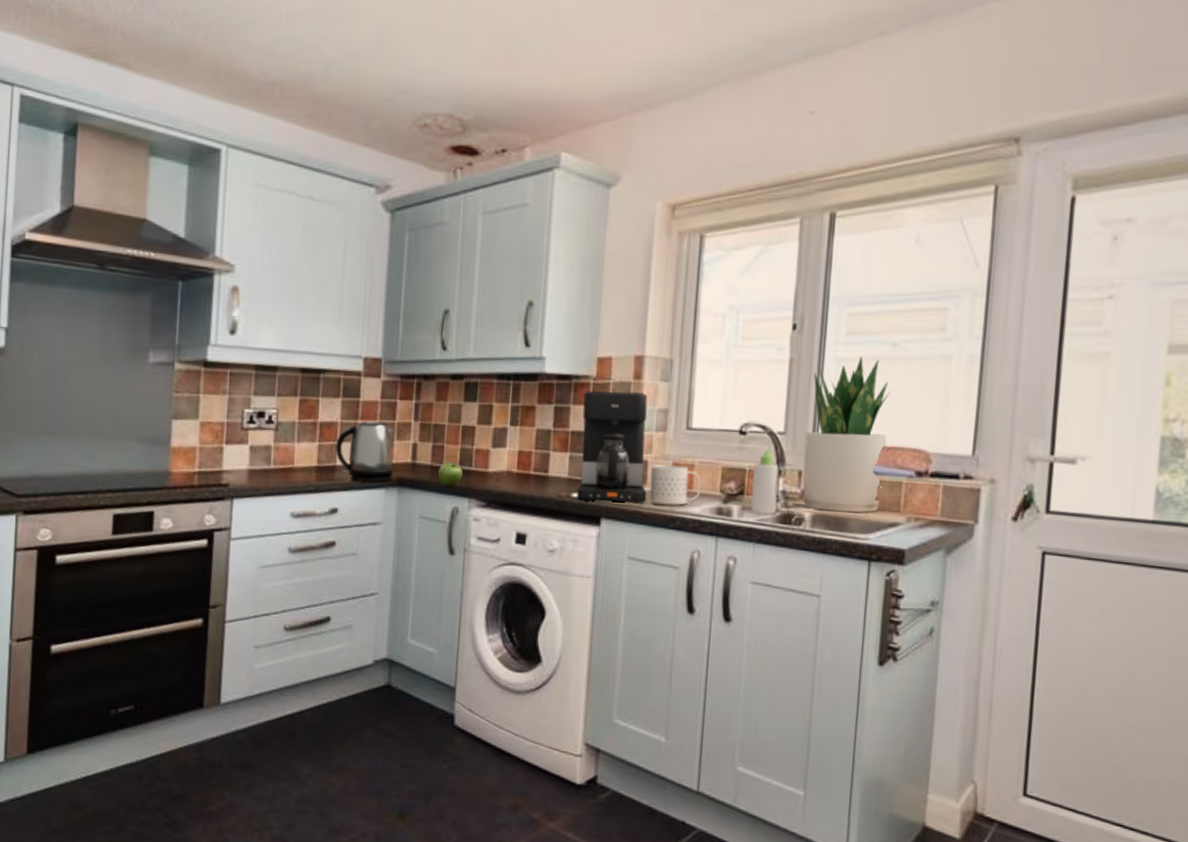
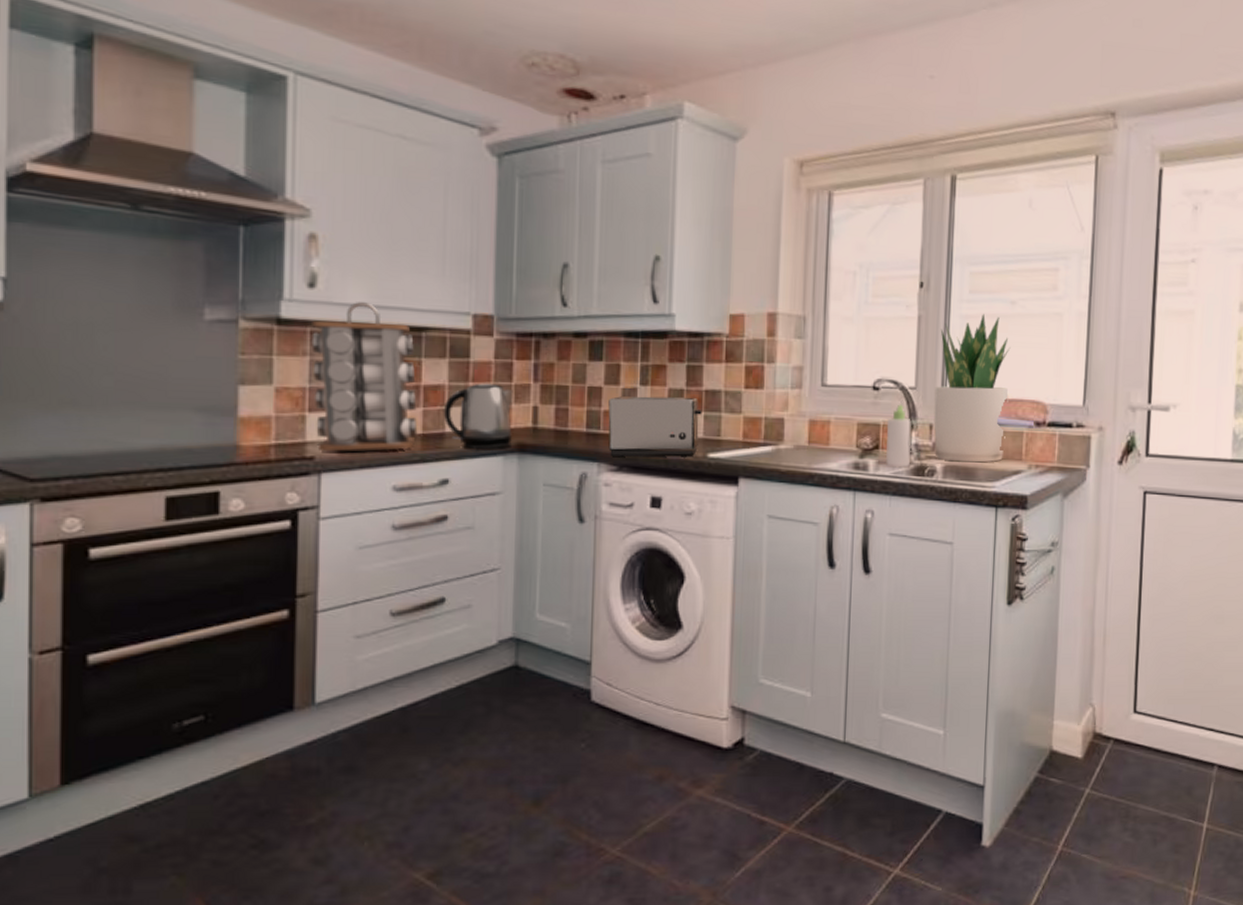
spice rack: none [230,346,314,482] -> present [311,301,418,453]
fruit: present [437,462,463,487] -> none [562,425,590,451]
toaster: none [479,435,568,496] -> present [608,396,702,458]
coffee maker: present [577,391,648,504] -> none [713,348,785,462]
mug: present [650,464,701,506] -> none [787,421,838,463]

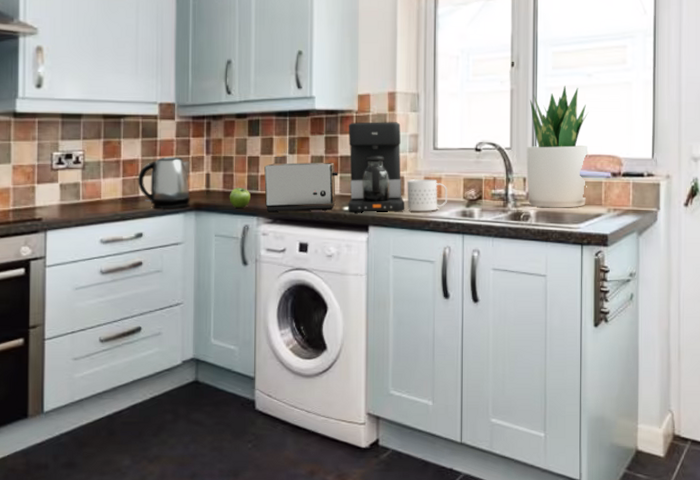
spice rack: present [311,301,418,453] -> none [39,96,119,214]
fruit: none [562,425,590,451] -> present [229,188,250,208]
coffee maker: none [713,348,785,462] -> present [348,122,405,213]
mug: none [787,421,838,463] -> present [407,178,448,213]
bottle: present [885,400,912,468] -> none [487,159,509,214]

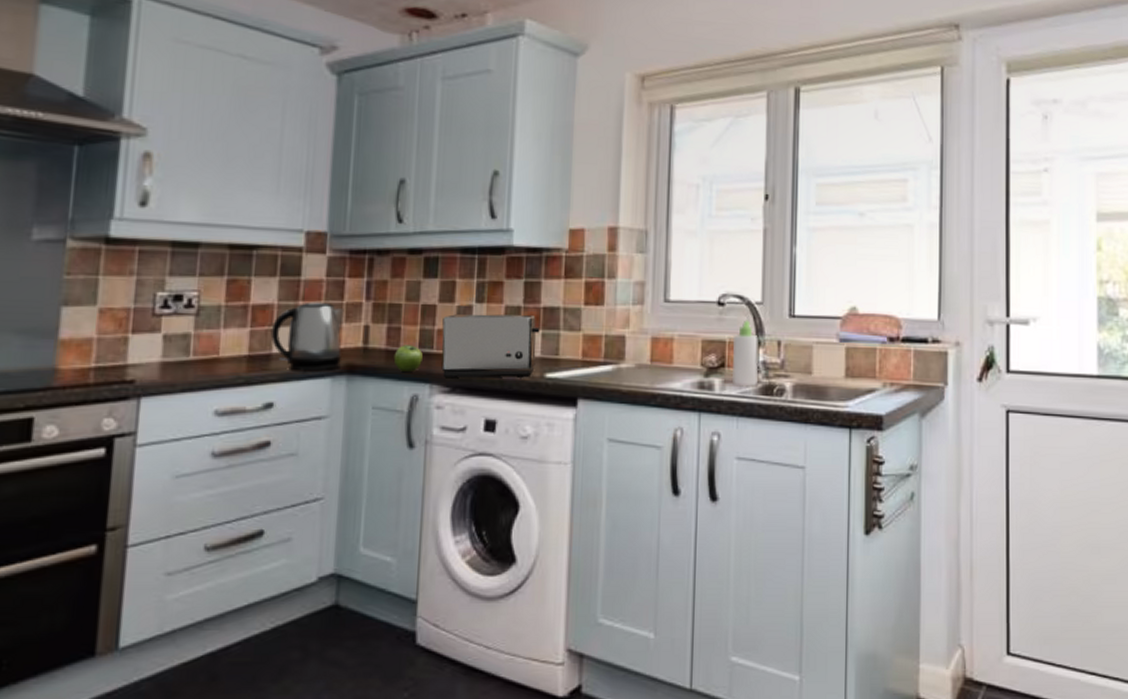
coffee maker: present [348,122,405,213] -> none [551,264,626,382]
mug: present [407,178,448,213] -> none [628,339,682,383]
bottle: none [487,159,509,214] -> present [731,316,759,387]
planter: present [526,86,589,208] -> none [782,226,861,381]

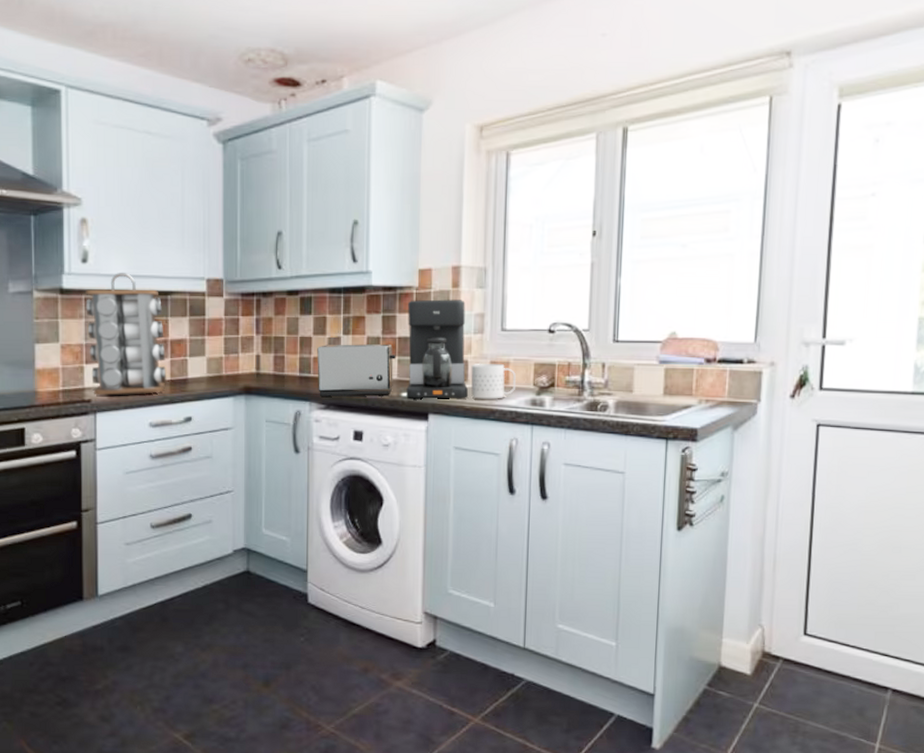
spice rack: none [138,219,245,376] -> present [85,272,167,396]
kettle: present [270,301,344,373] -> none [186,336,240,394]
fruit: present [393,345,423,372] -> none [280,370,302,392]
coffee maker: none [551,264,626,382] -> present [406,299,469,400]
mug: none [628,339,682,383] -> present [471,363,516,400]
bottle: present [731,316,759,387] -> none [560,341,585,404]

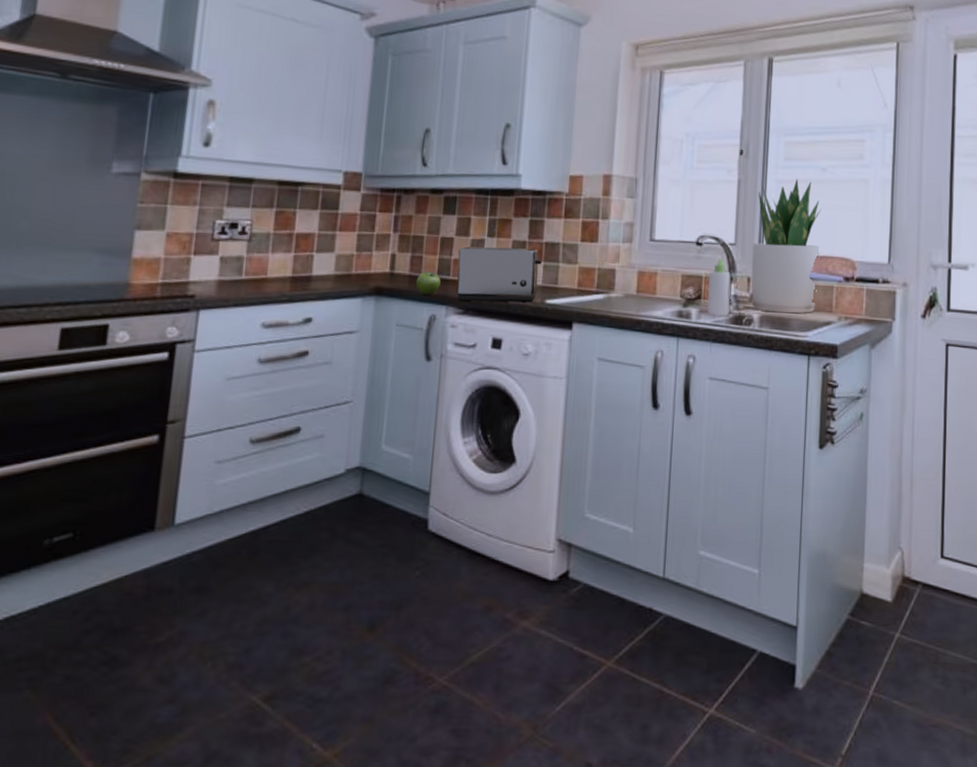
spice rack: present [85,272,167,396] -> none [198,158,291,293]
fruit: none [280,370,302,392] -> present [415,271,441,295]
coffee maker: present [406,299,469,400] -> none [550,206,615,309]
mug: present [471,363,516,400] -> none [617,272,663,311]
bottle: none [560,341,585,404] -> present [706,255,731,317]
planter: none [606,258,682,398] -> present [751,179,822,314]

